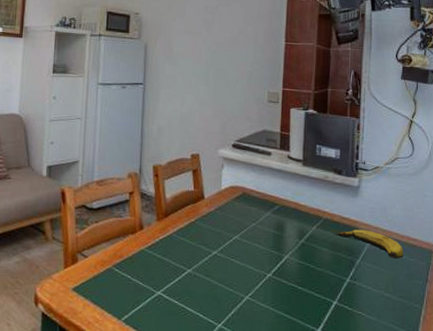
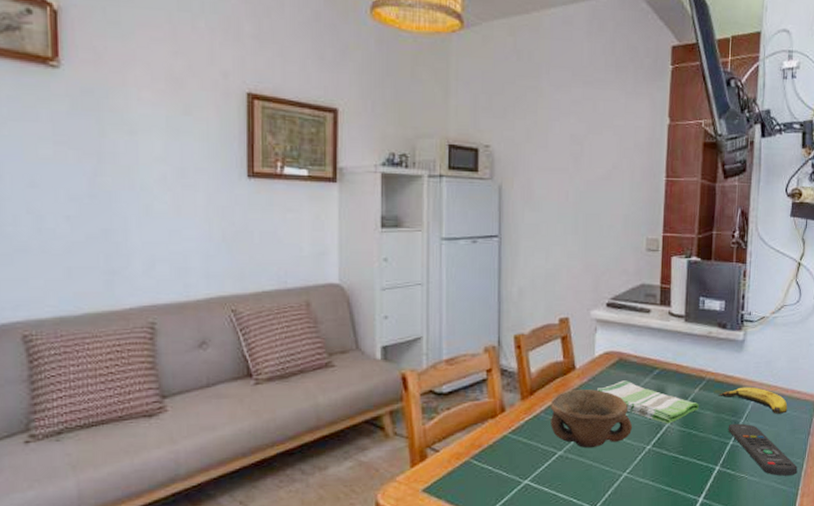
bowl: none [182,216,255,270] -> present [551,389,633,449]
dish towel: none [223,212,316,256] -> present [597,380,699,424]
remote control: none [345,262,416,320] -> present [729,423,798,476]

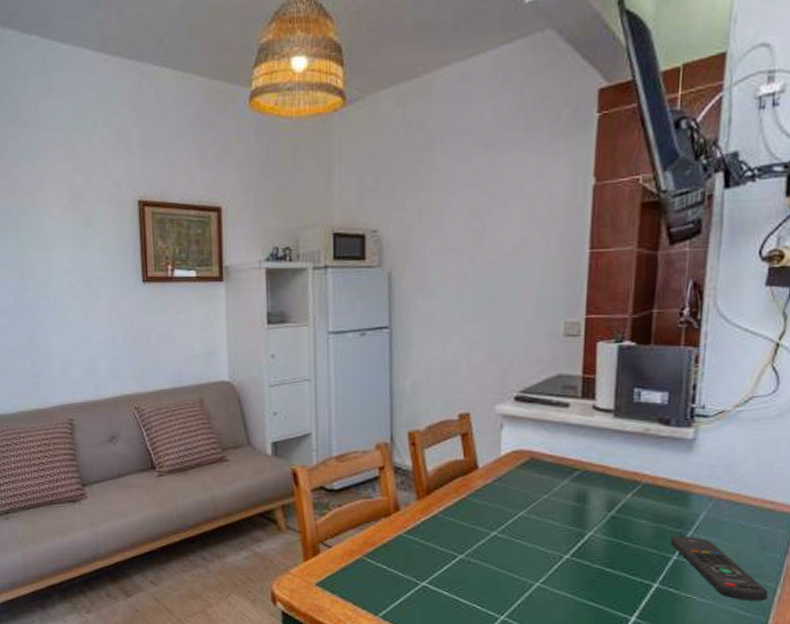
bowl: present [551,389,633,449] -> none [450,491,547,554]
dish towel: present [597,380,699,424] -> none [504,482,632,532]
banana: present [718,386,788,414] -> none [658,494,756,527]

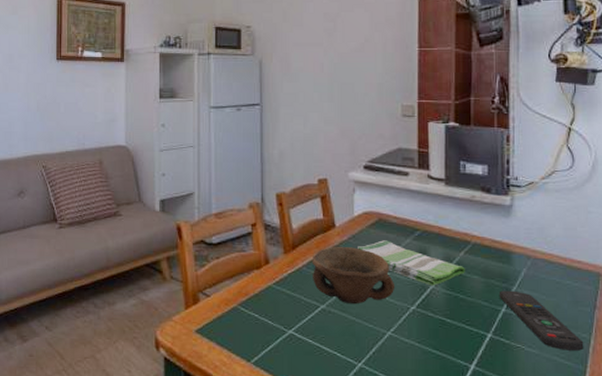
bowl: none [450,491,547,554] -> present [313,247,396,305]
dish towel: none [504,482,632,532] -> present [358,240,465,286]

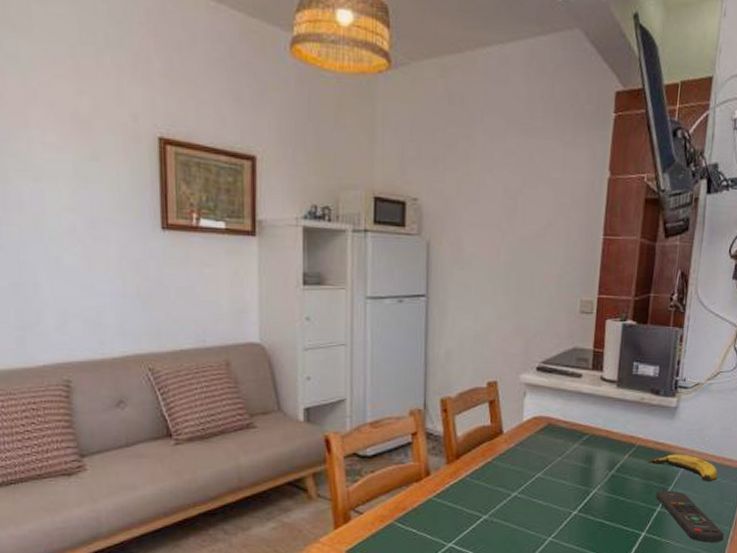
bowl: present [313,247,396,305] -> none [476,454,560,513]
dish towel: present [358,240,465,286] -> none [524,446,628,490]
banana: none [486,253,567,284] -> present [648,454,718,482]

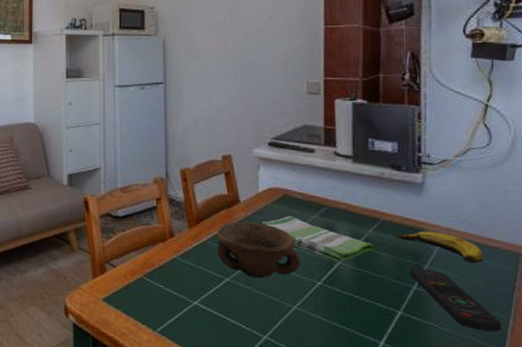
bowl: none [476,454,560,513] -> present [217,222,301,278]
dish towel: none [524,446,628,490] -> present [262,216,374,262]

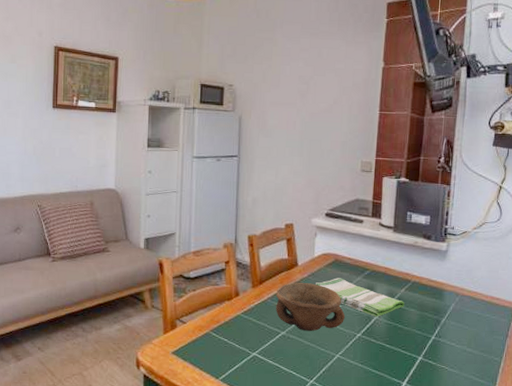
banana: present [396,231,483,263] -> none [422,290,487,317]
remote control: present [411,268,502,331] -> none [431,321,496,371]

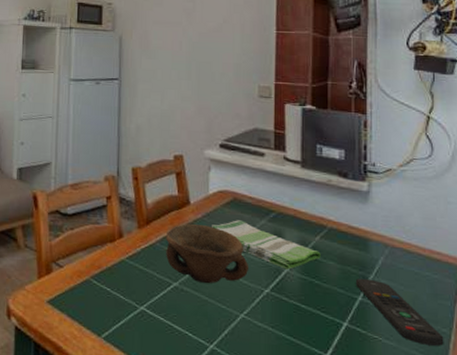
remote control: none [431,321,496,371] -> present [356,278,444,346]

